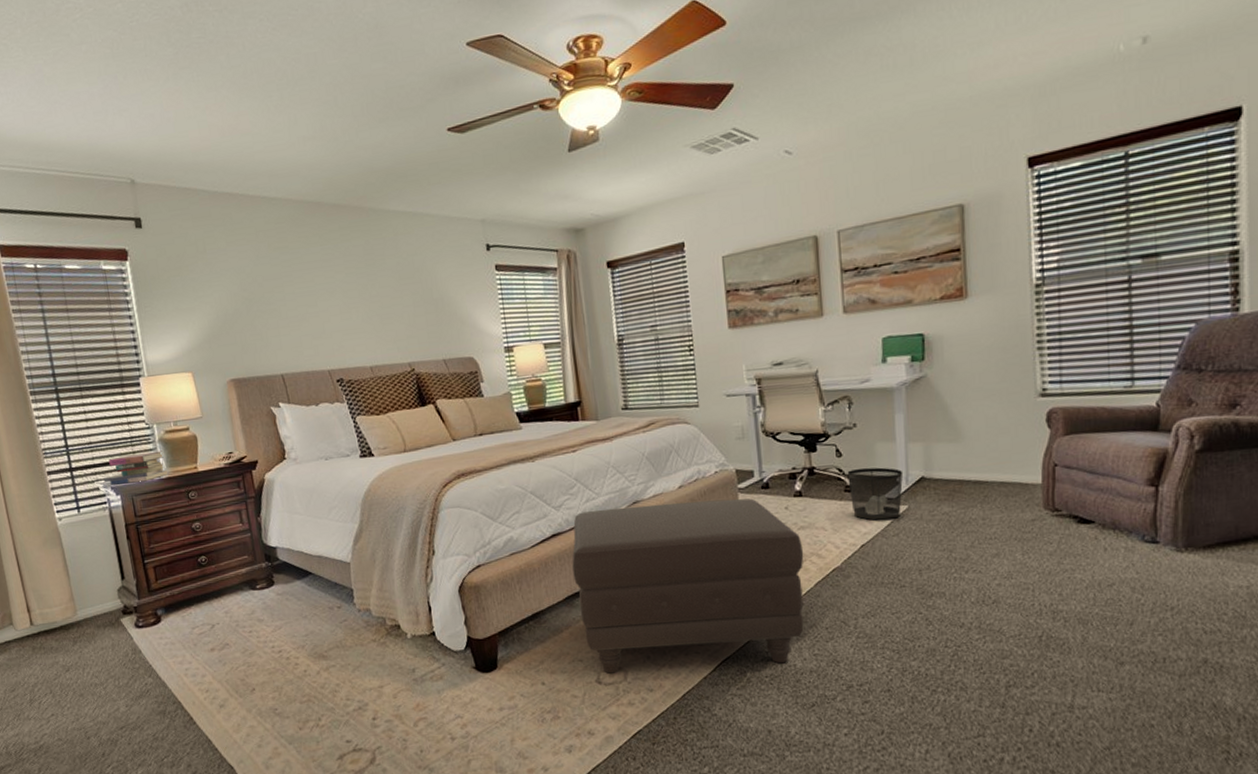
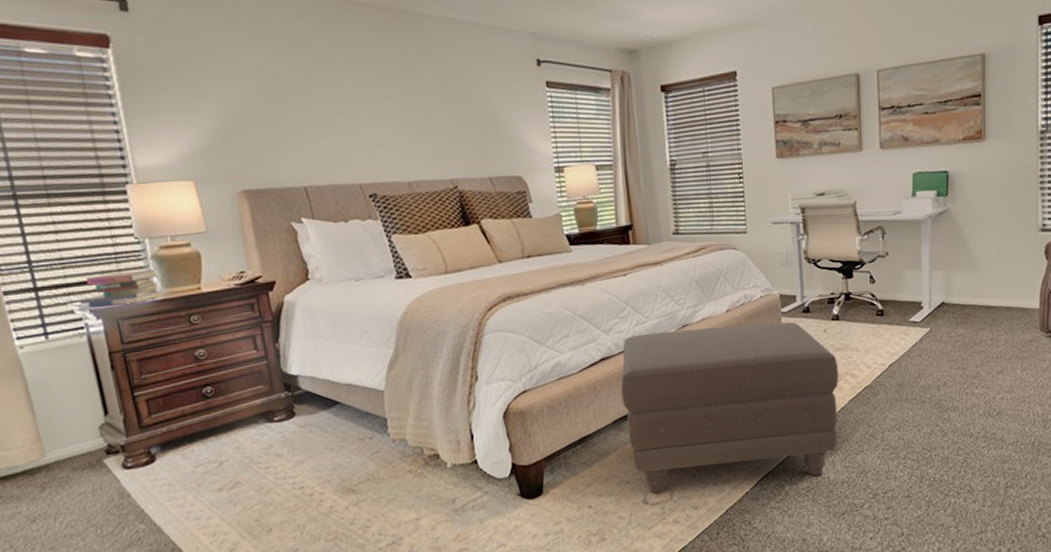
waste bin: present [847,467,903,520] -> none [879,293,927,342]

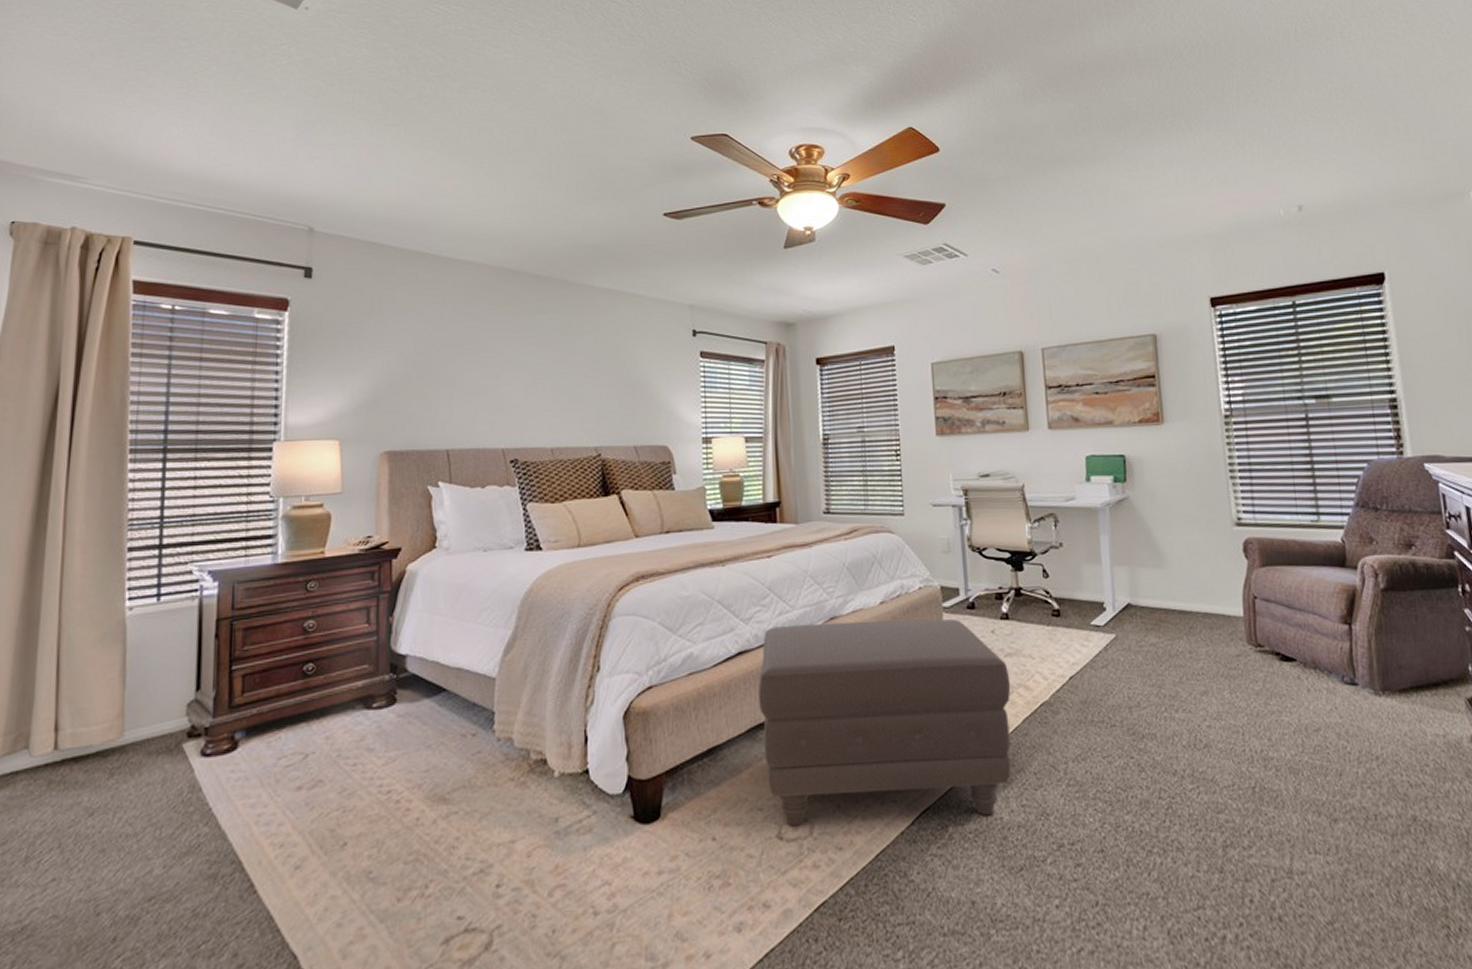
books: present [79,268,163,308] -> none [201,529,285,568]

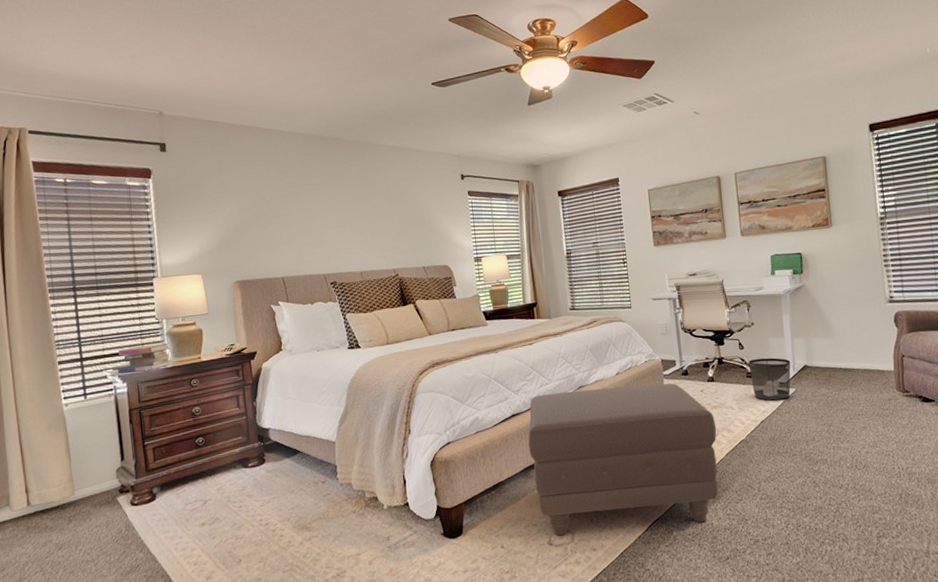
books: none [201,529,285,568] -> present [112,342,173,374]
waste bin: none [1054,590,1110,649] -> present [748,357,791,401]

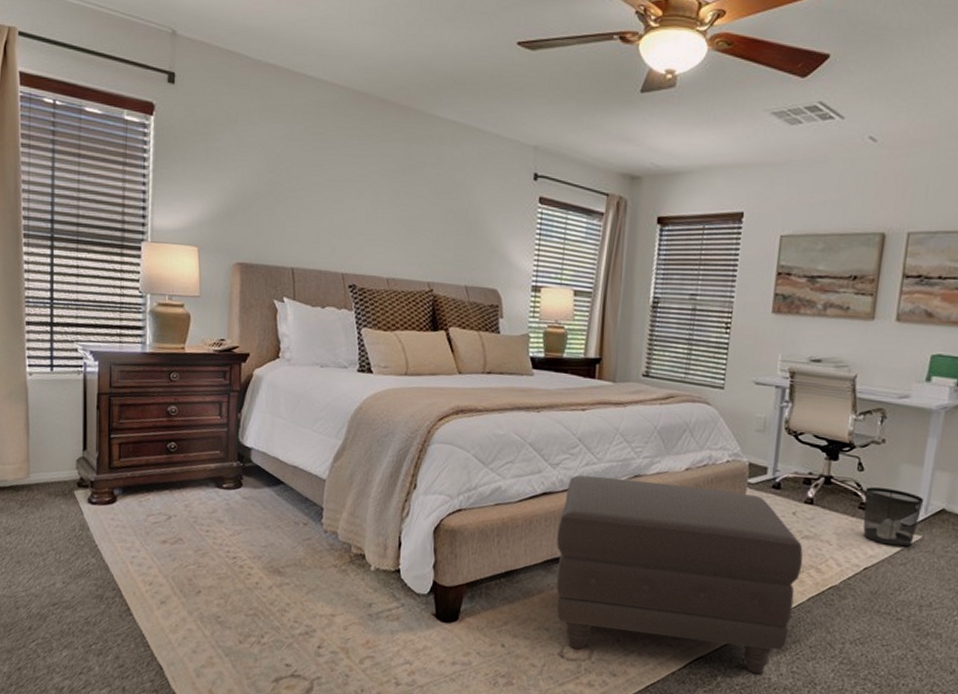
books: present [112,342,173,374] -> none [84,320,152,352]

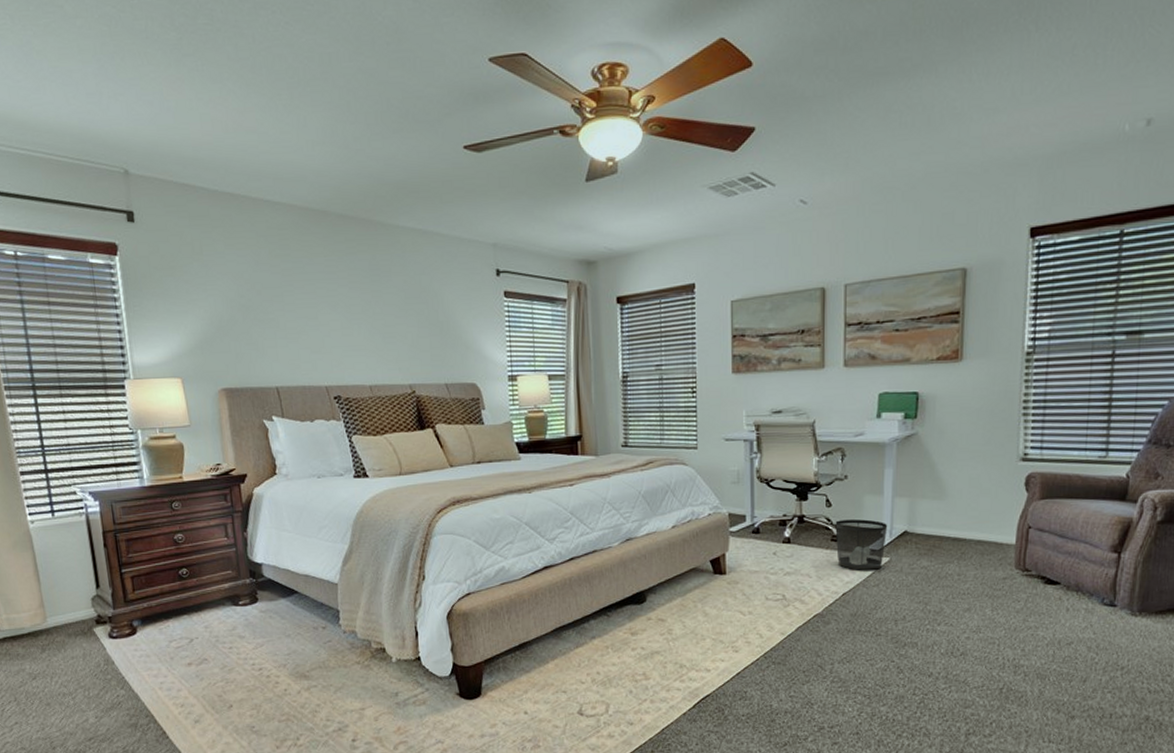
ottoman: present [555,475,803,675] -> none [562,541,788,706]

